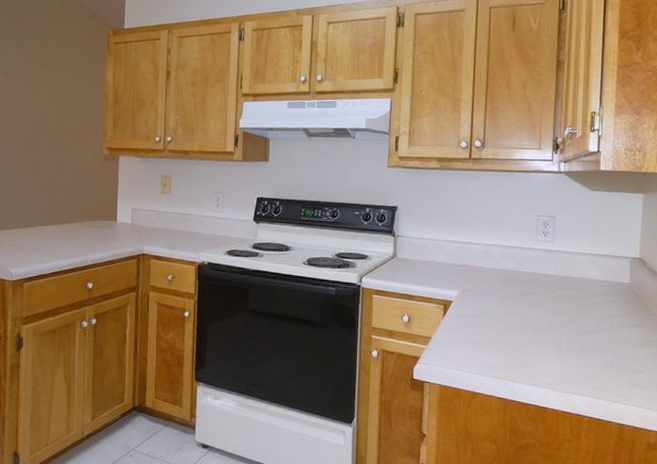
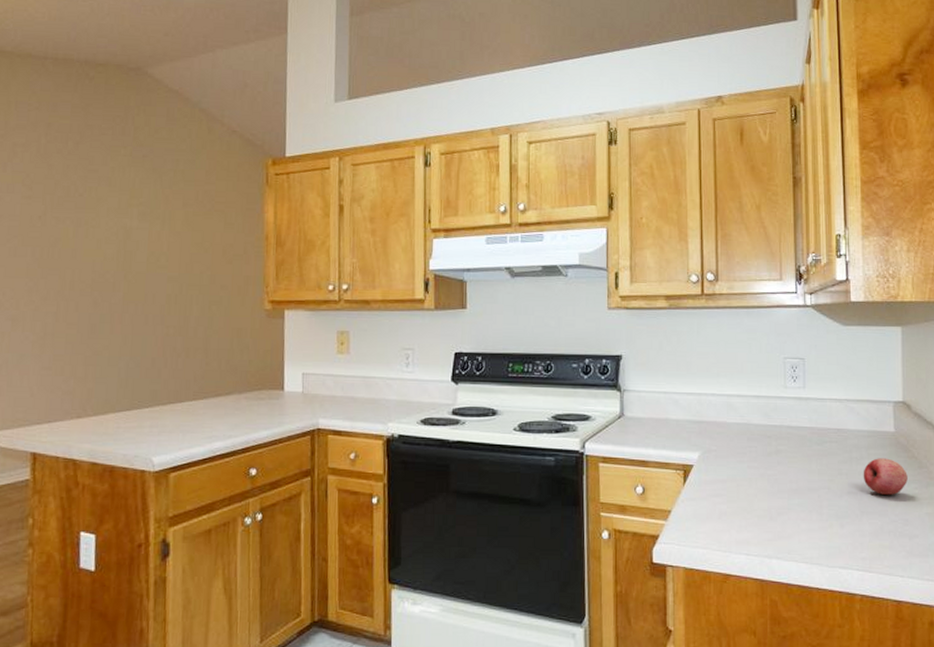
fruit: none [599,304,638,336] -> present [863,458,908,495]

